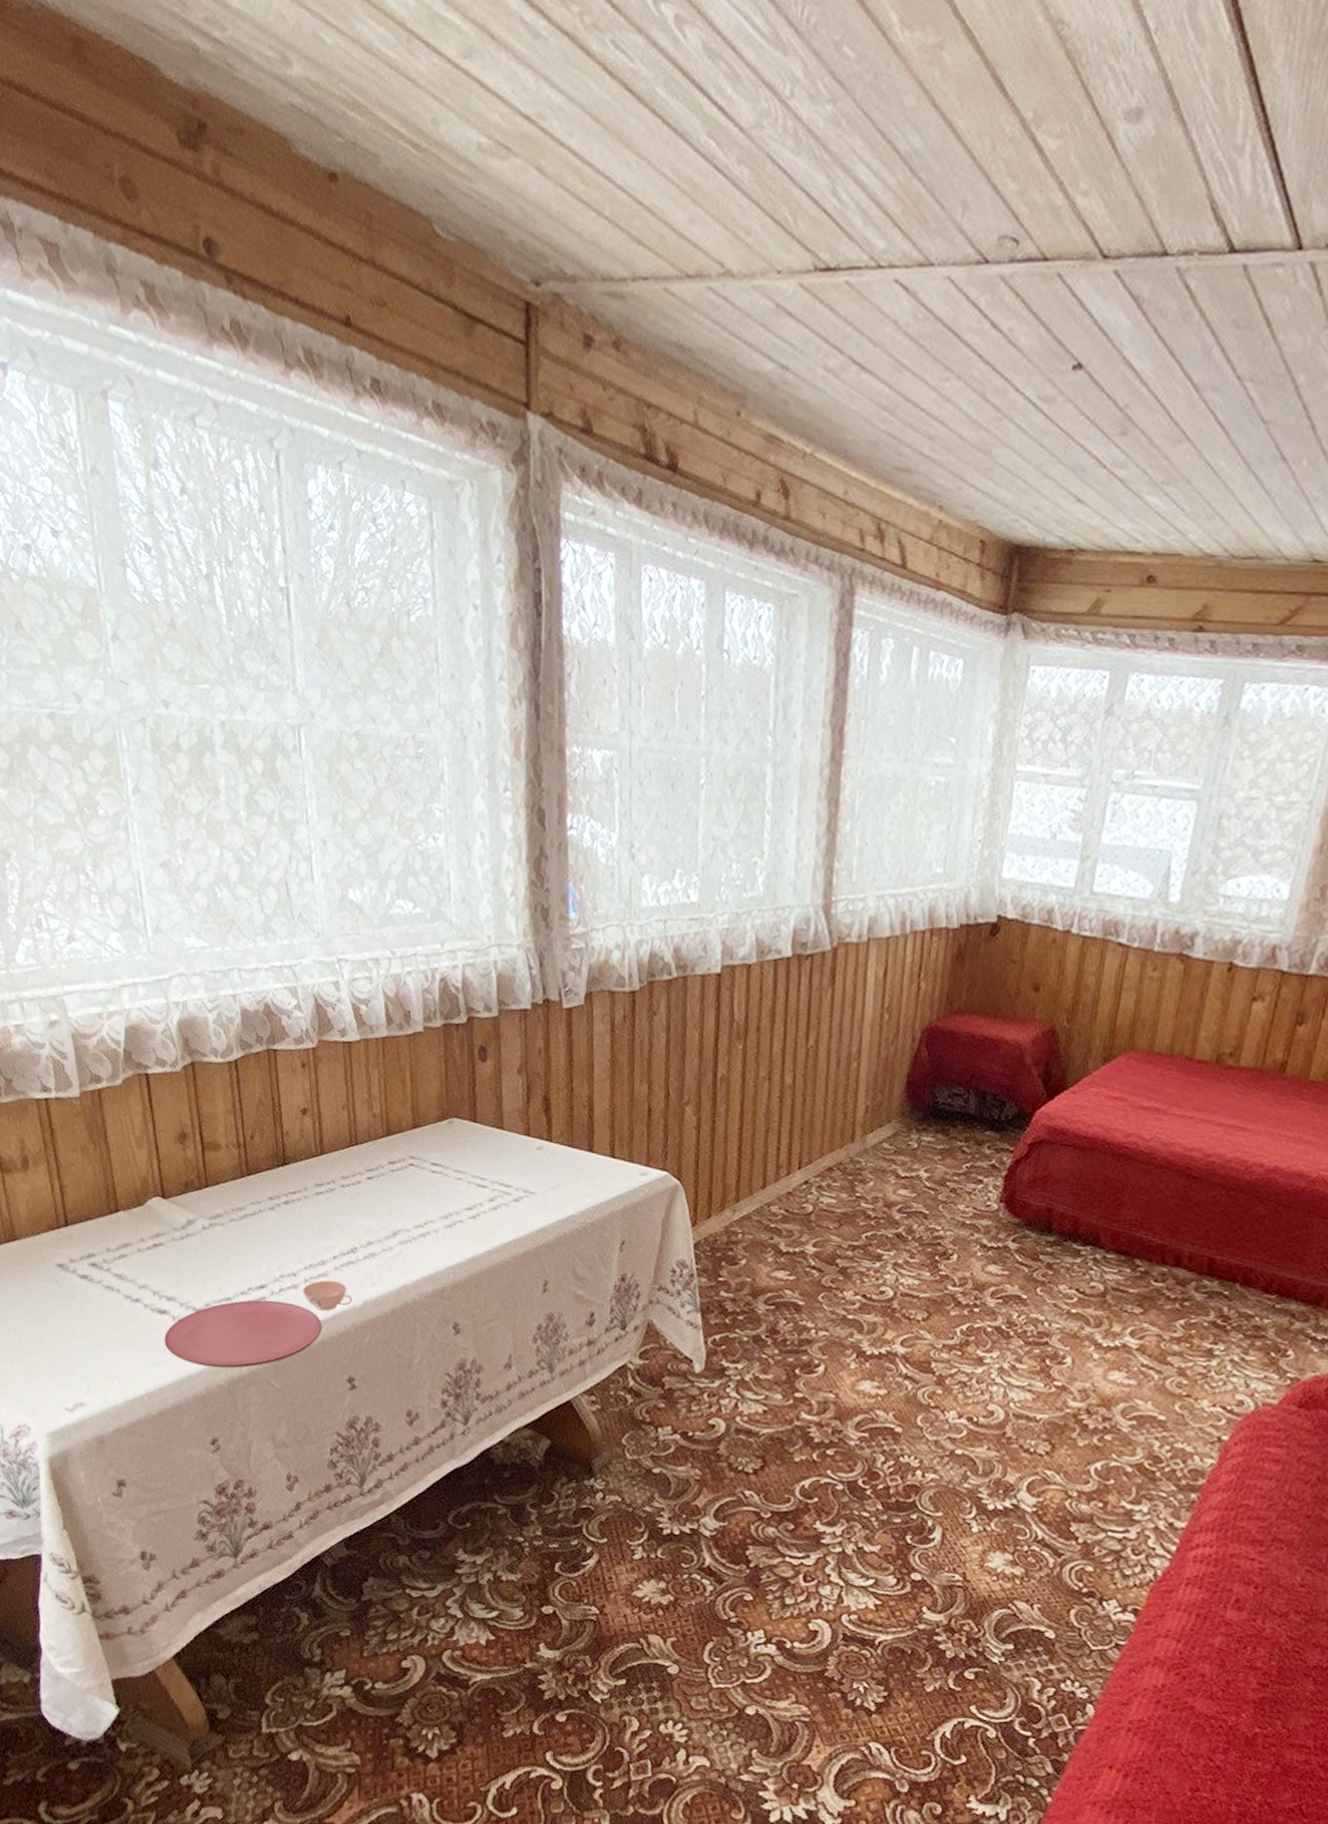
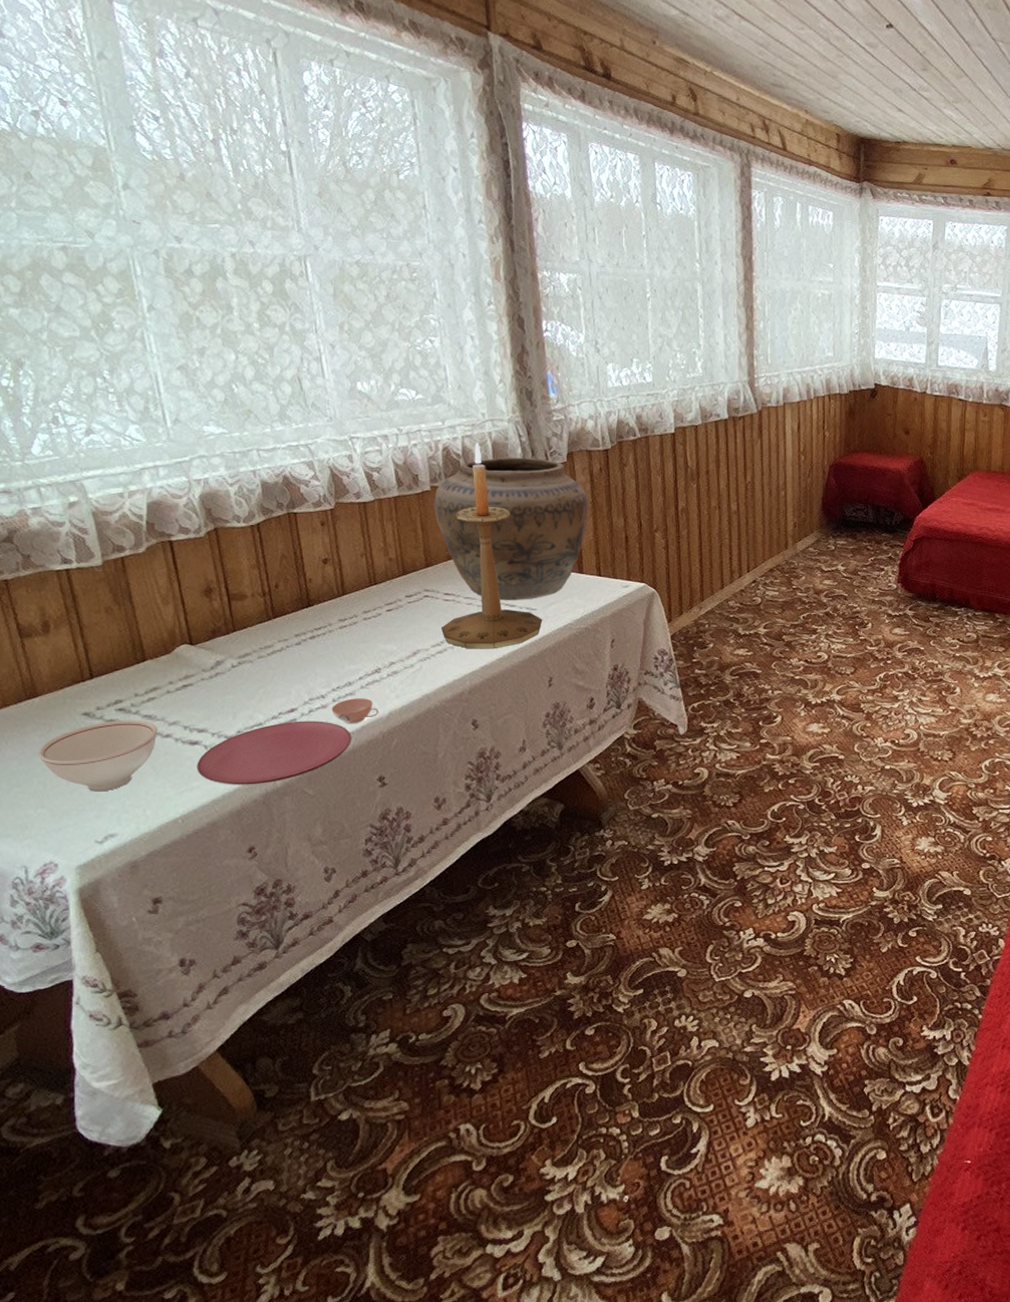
bowl: none [14,1276,128,1355] -> present [37,719,158,792]
candlestick: none [425,972,542,1238] -> present [440,442,543,649]
vase: none [426,994,607,1181] -> present [434,457,589,600]

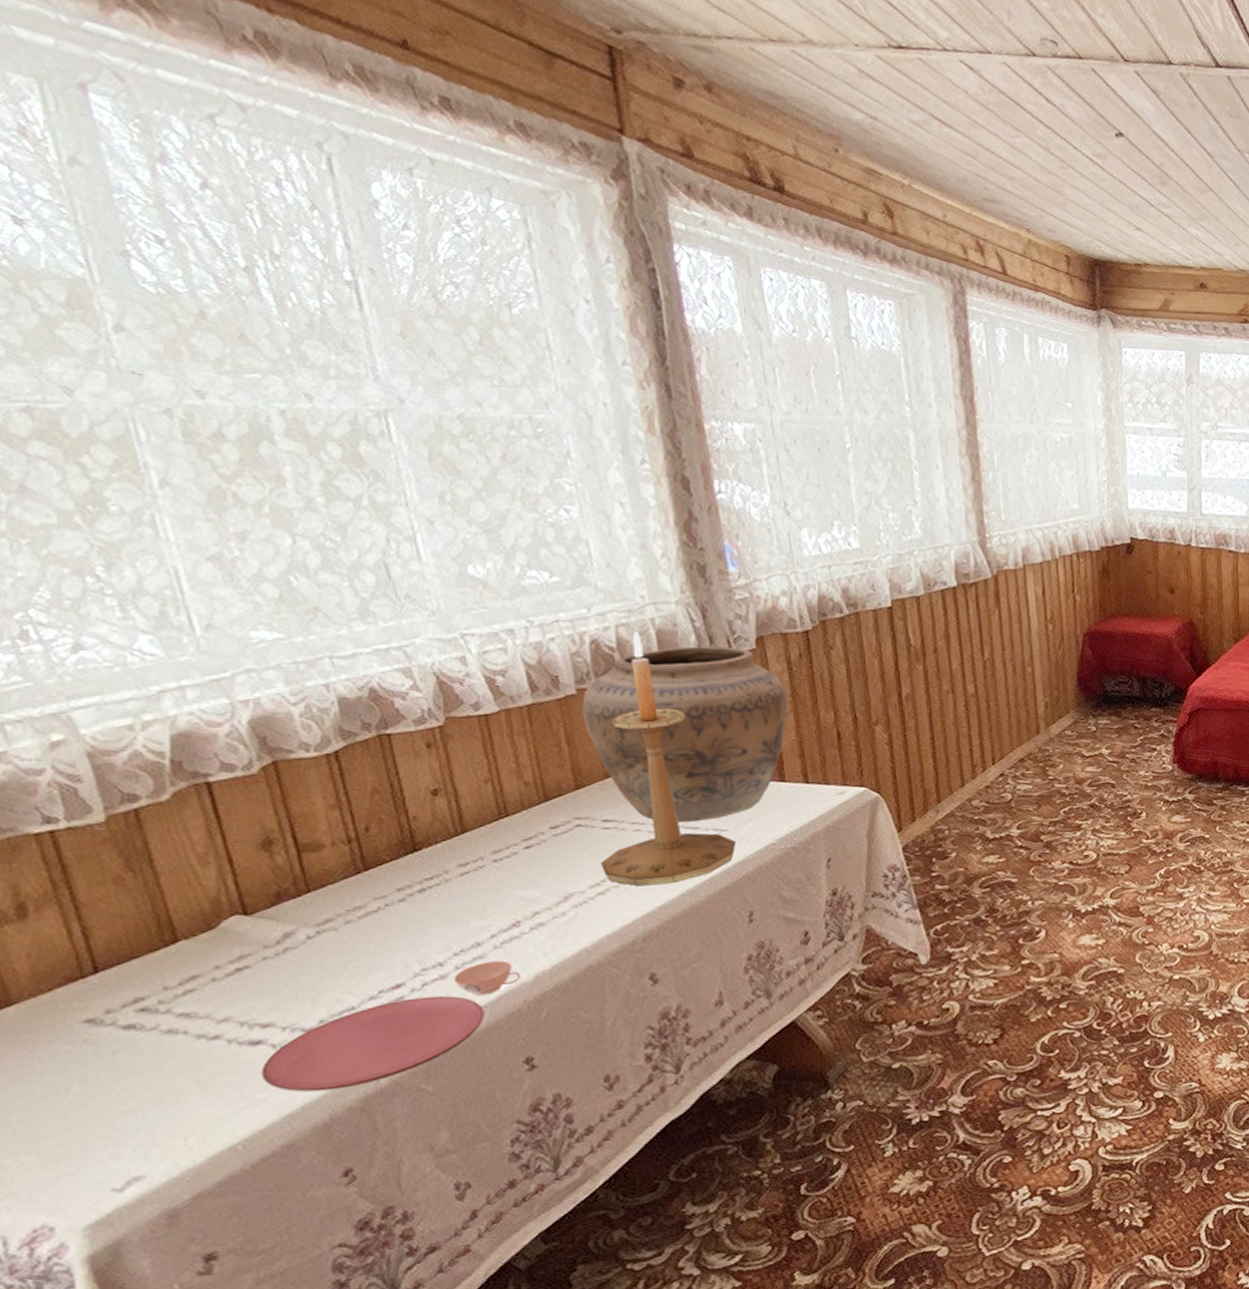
bowl: present [37,719,158,792] -> none [15,1020,201,1124]

